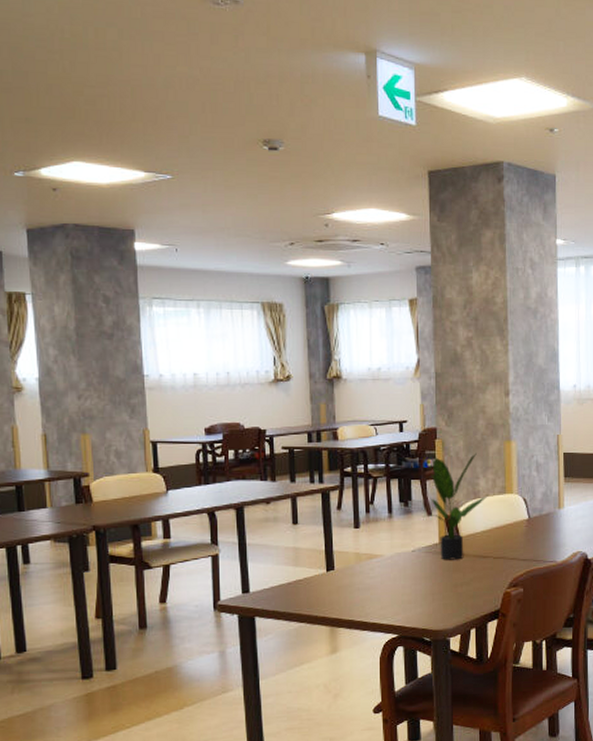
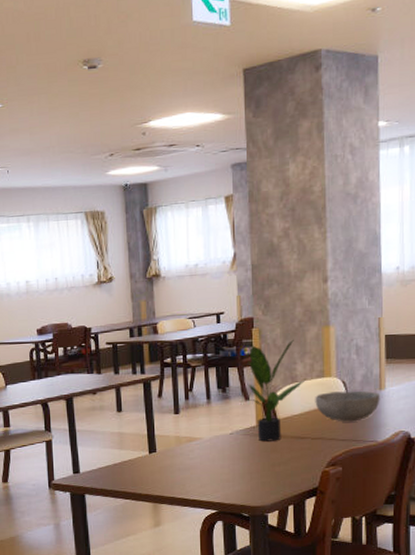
bowl: none [497,509,559,541] -> present [315,391,380,422]

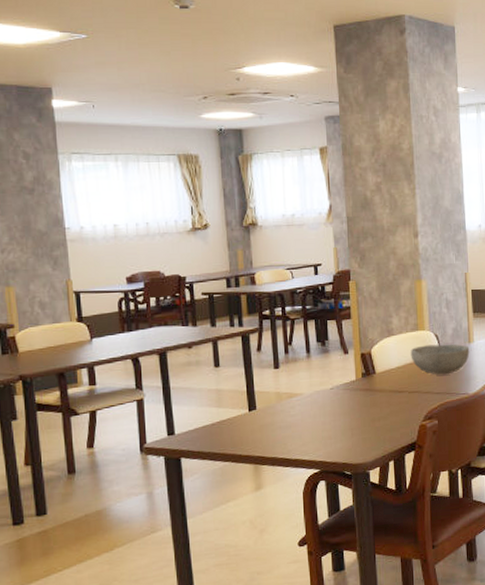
potted plant: present [244,339,306,442] -> none [343,292,401,396]

